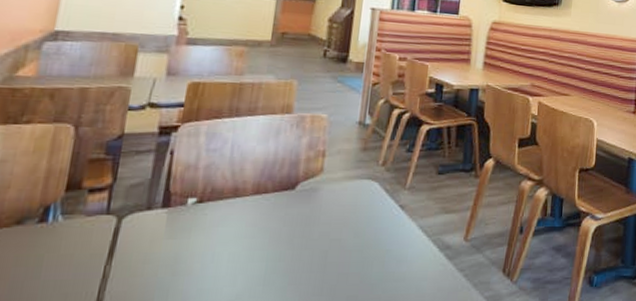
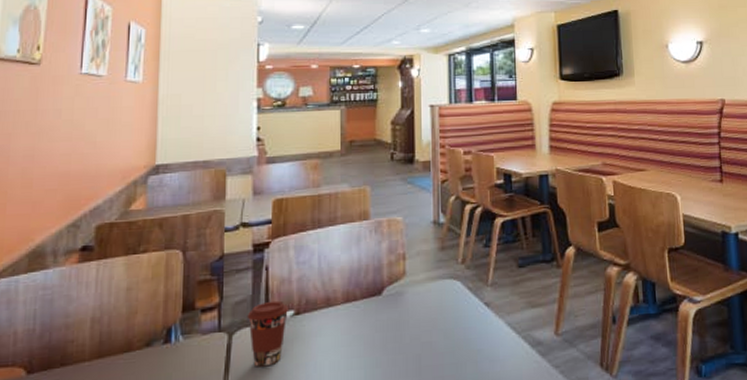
coffee cup: none [141,186,192,254] -> present [247,300,290,367]

